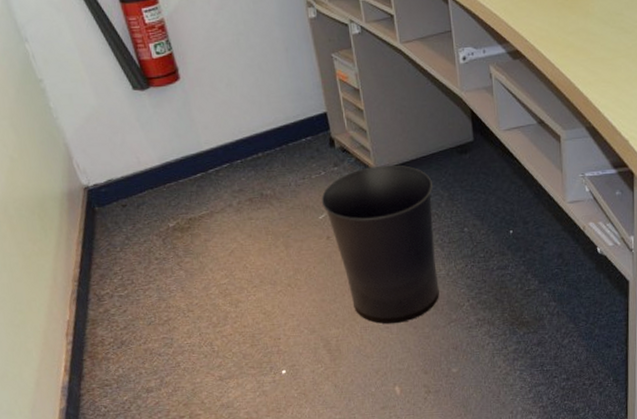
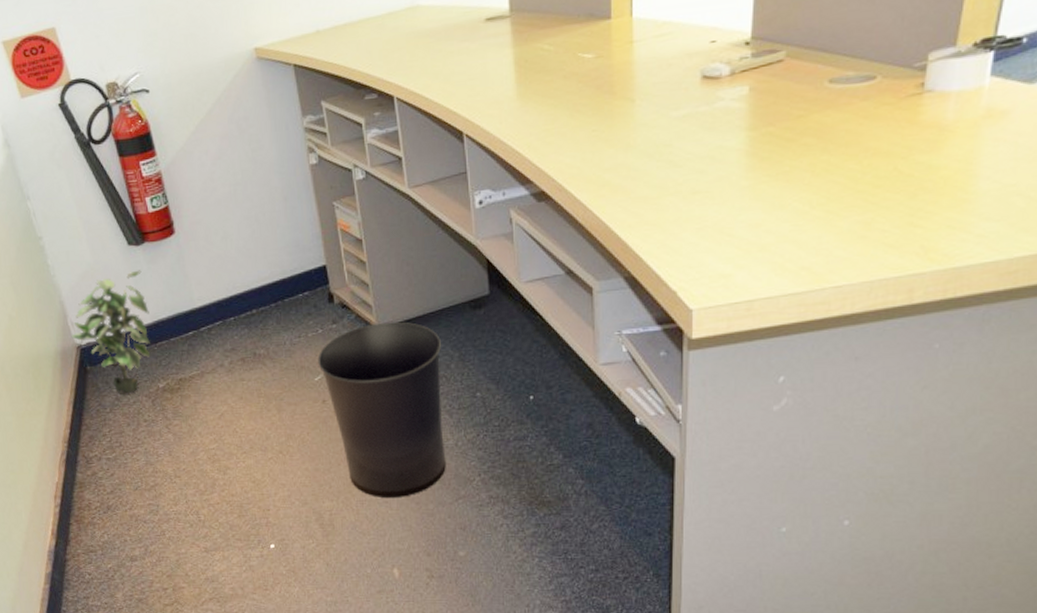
potted plant: none [77,114,160,233] -> present [71,270,151,393]

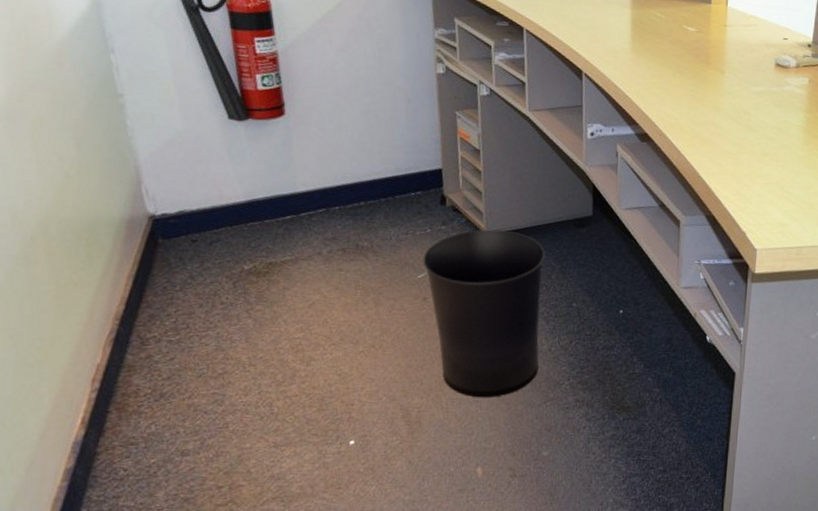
potted plant: present [71,270,151,393] -> none [143,145,244,272]

